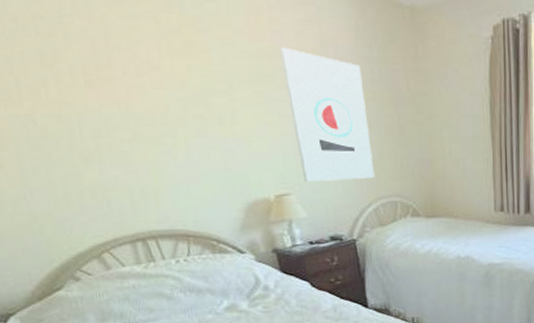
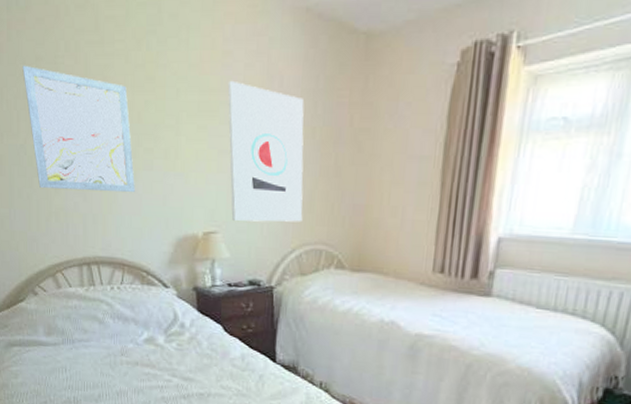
wall art: none [13,23,189,162] -> present [22,65,135,193]

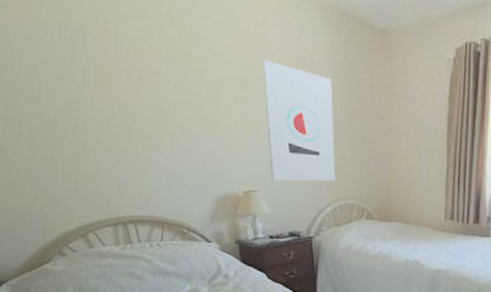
wall art: present [22,65,135,193] -> none [43,31,173,156]

